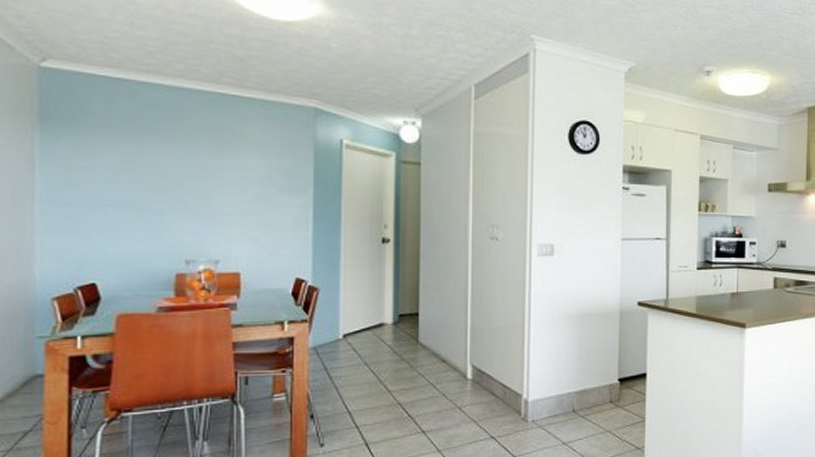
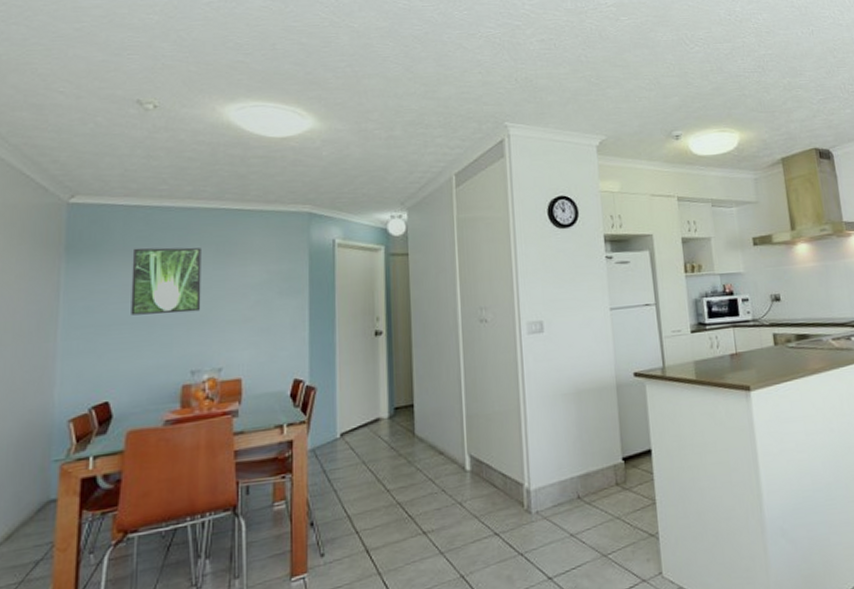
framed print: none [116,125,196,200] -> present [131,247,201,316]

